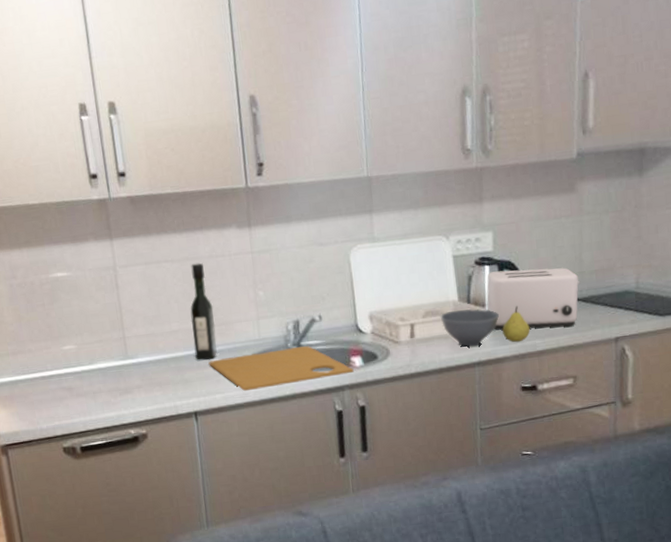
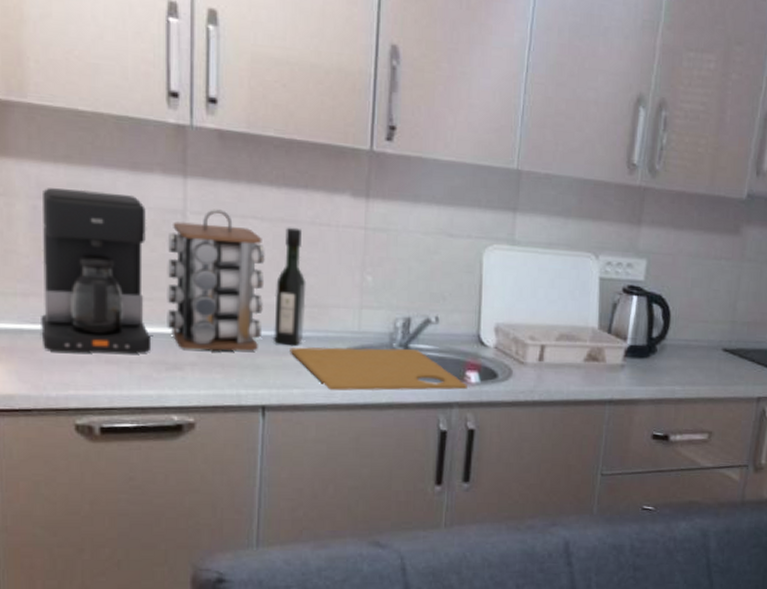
coffee maker: none [15,262,107,394] -> present [39,188,152,353]
spice rack: none [106,260,186,376] -> present [167,209,265,352]
bowl: present [440,308,500,347] -> none [575,338,641,382]
toaster: present [486,268,581,330] -> none [629,303,731,377]
fruit: present [502,306,530,343] -> none [641,345,671,386]

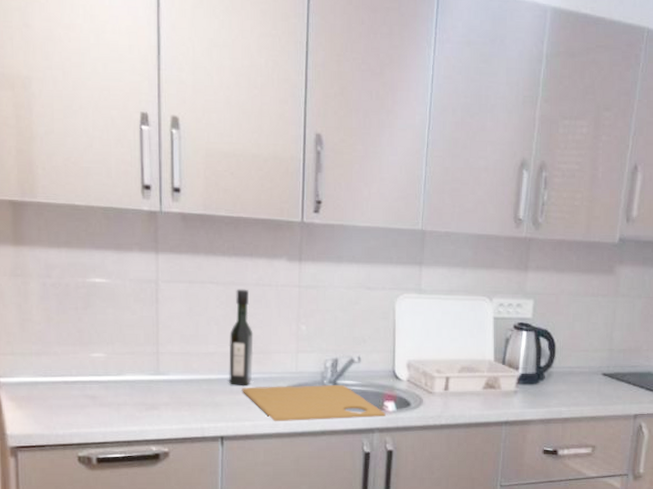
coffee maker: present [39,188,152,353] -> none [49,267,134,399]
spice rack: present [167,209,265,352] -> none [144,277,220,393]

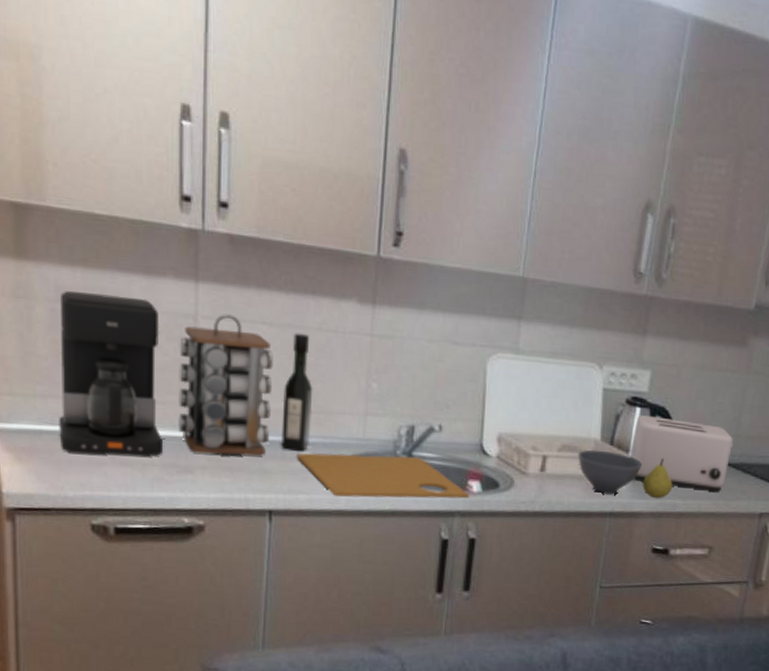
coffee maker: none [49,267,134,399] -> present [57,291,164,456]
spice rack: none [144,277,220,393] -> present [178,314,273,456]
bowl: none [475,369,531,406] -> present [577,449,643,495]
toaster: none [520,338,609,398] -> present [631,415,735,492]
fruit: none [532,373,558,408] -> present [643,458,673,499]

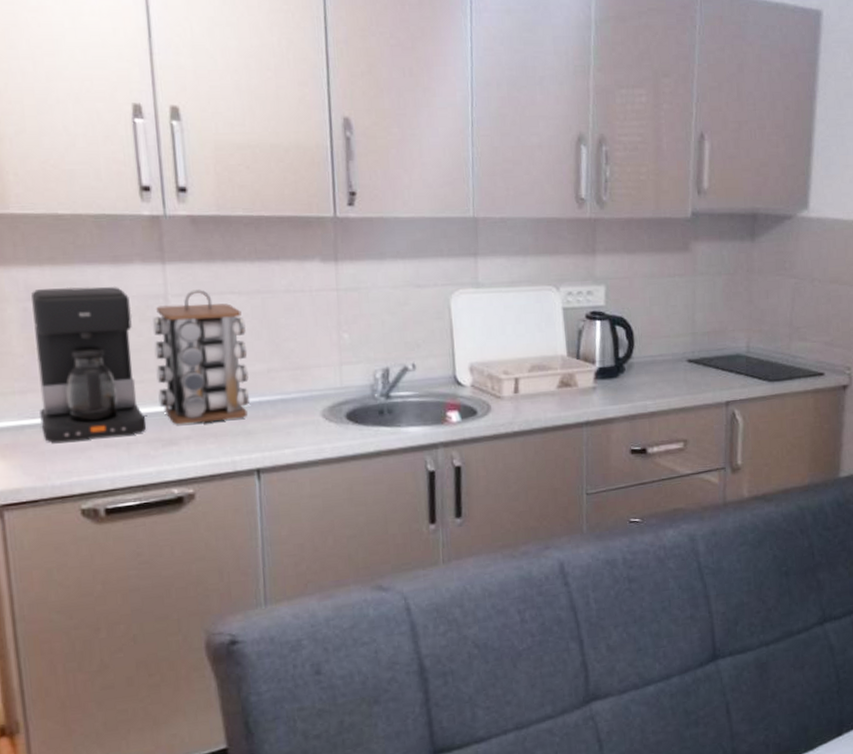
bottle: present [280,333,313,452] -> none [258,297,289,409]
cutting board: present [296,453,469,499] -> none [277,397,450,447]
bowl: present [577,449,643,495] -> none [547,364,610,406]
toaster: present [631,415,735,492] -> none [597,326,693,389]
fruit: present [643,458,673,499] -> none [612,364,641,403]

